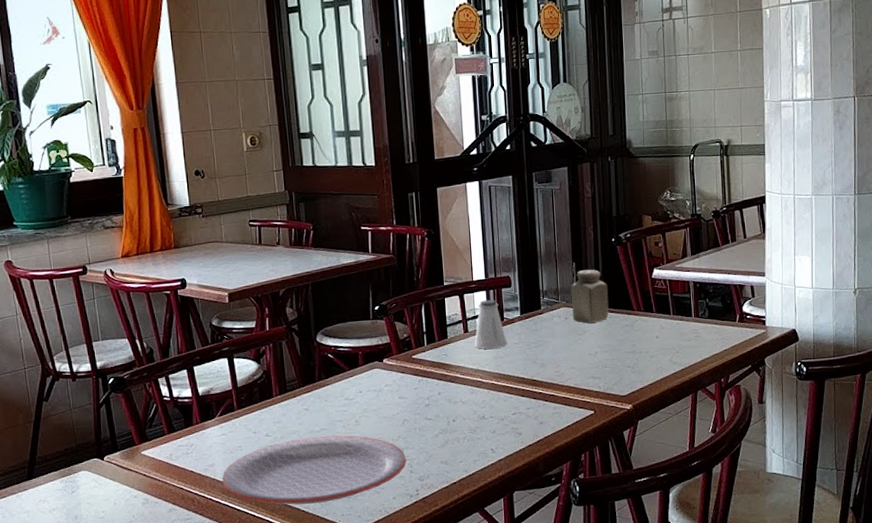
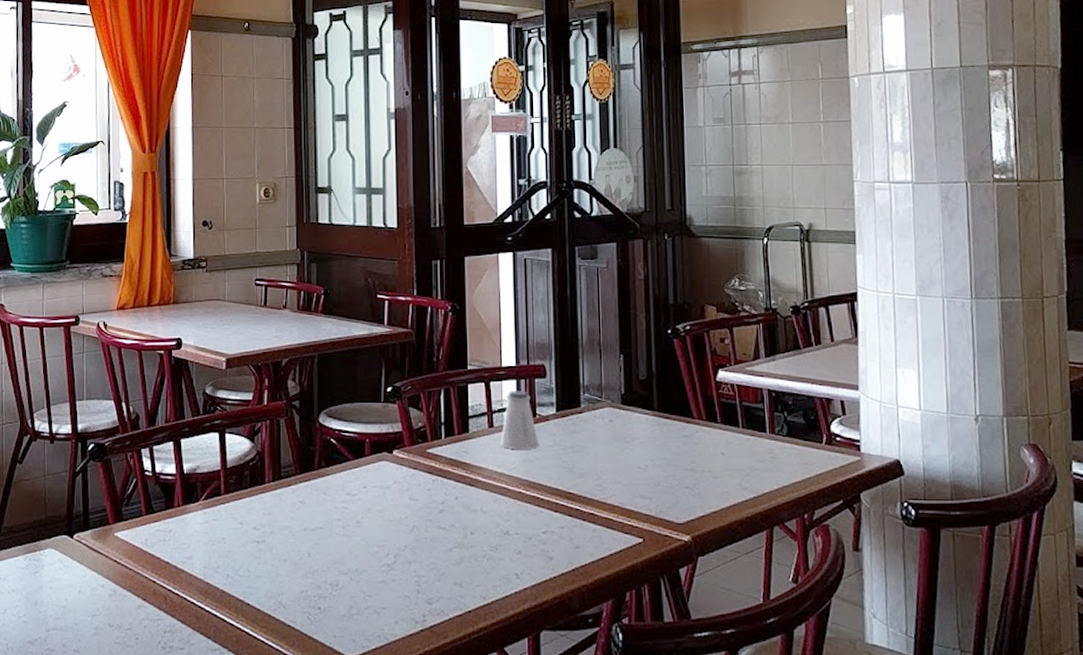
plate: present [222,435,407,505] -> none [200,535,413,619]
salt shaker: present [571,269,609,323] -> none [618,364,663,429]

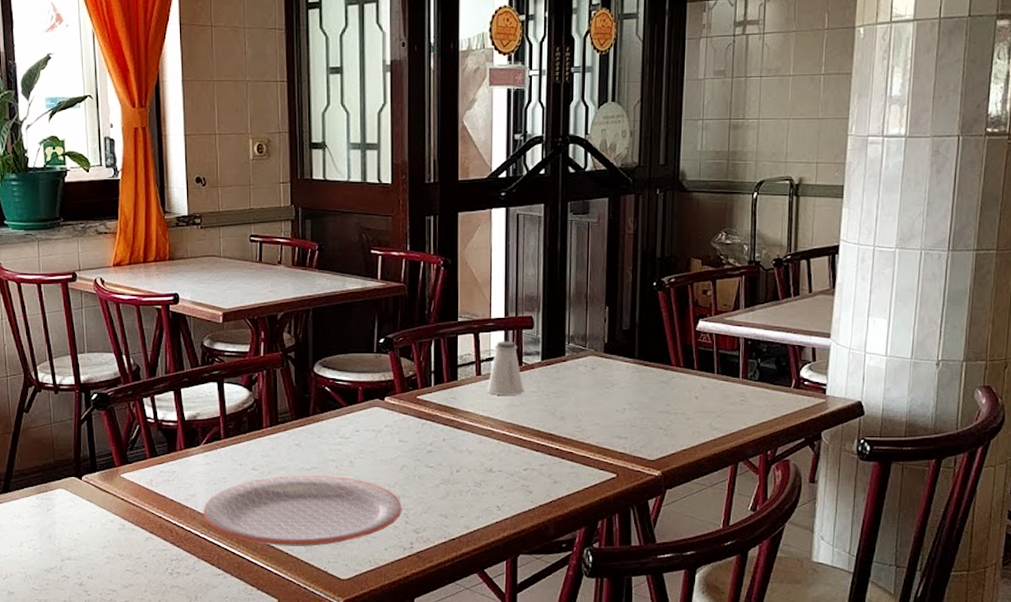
plate: none [200,535,413,619] -> present [203,475,402,547]

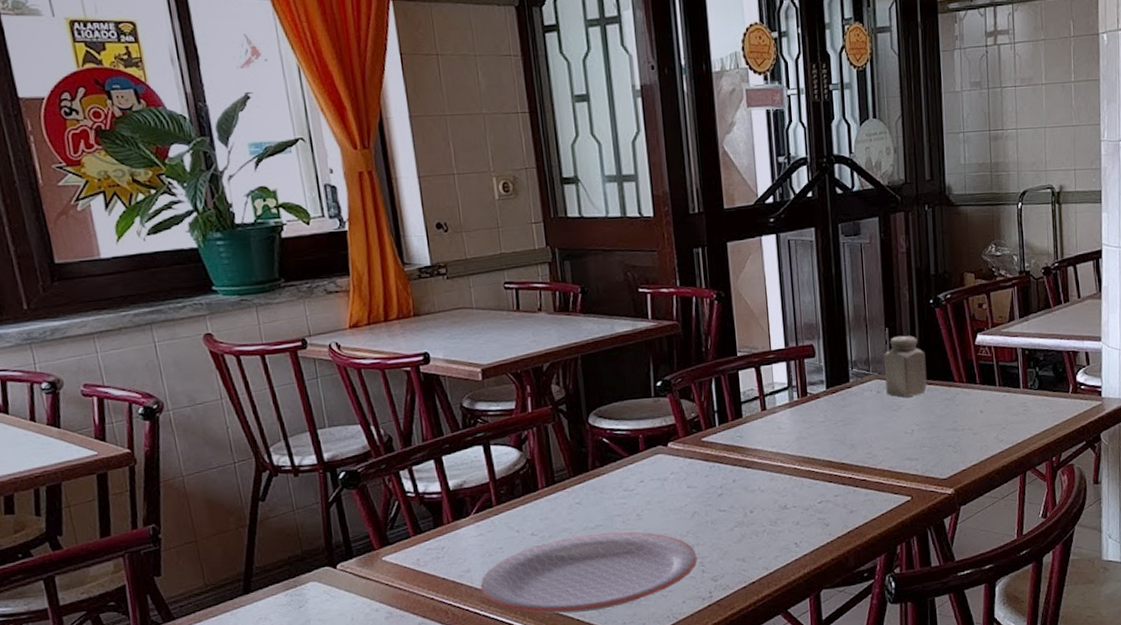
saltshaker: present [486,341,524,395] -> none [773,372,812,429]
salt shaker: none [601,315,644,376] -> present [884,335,927,397]

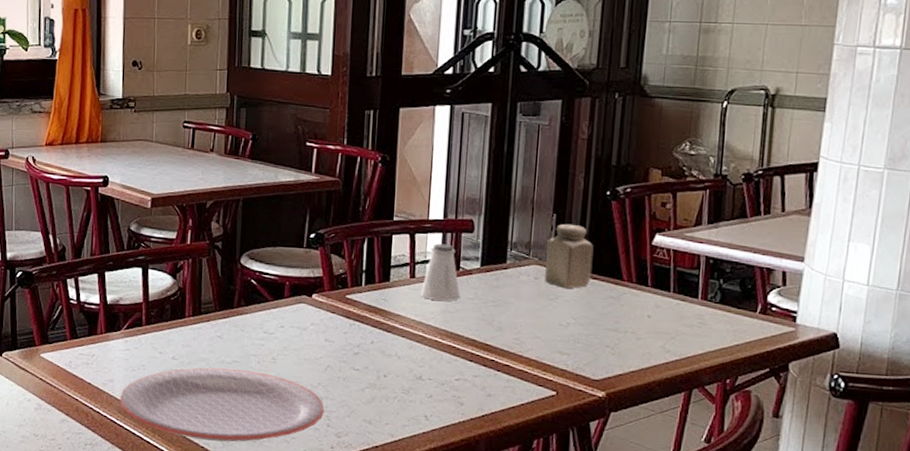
saltshaker: none [773,372,812,429] -> present [420,243,461,301]

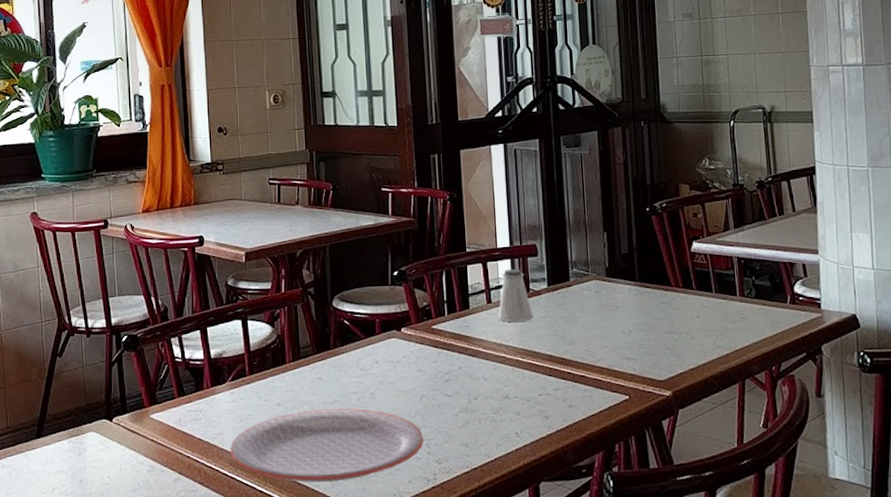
salt shaker: present [545,223,594,288] -> none [602,240,644,298]

